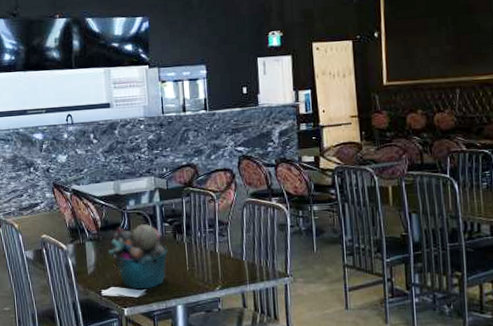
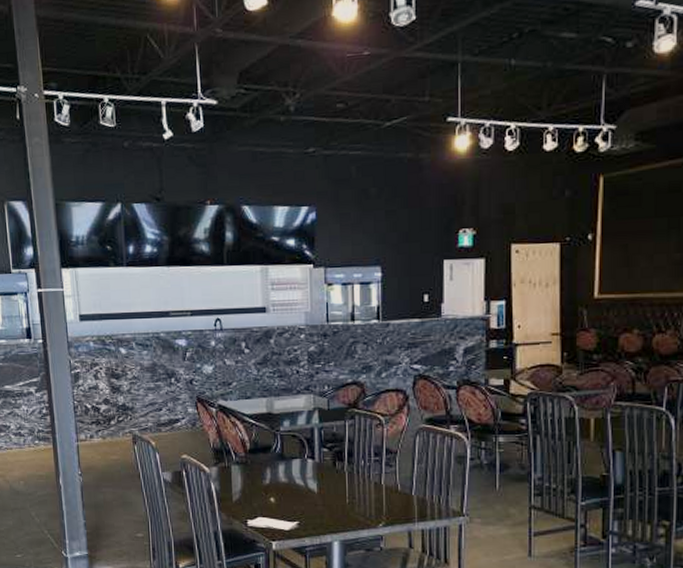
bucket: present [107,224,168,290] -> none [256,449,326,522]

